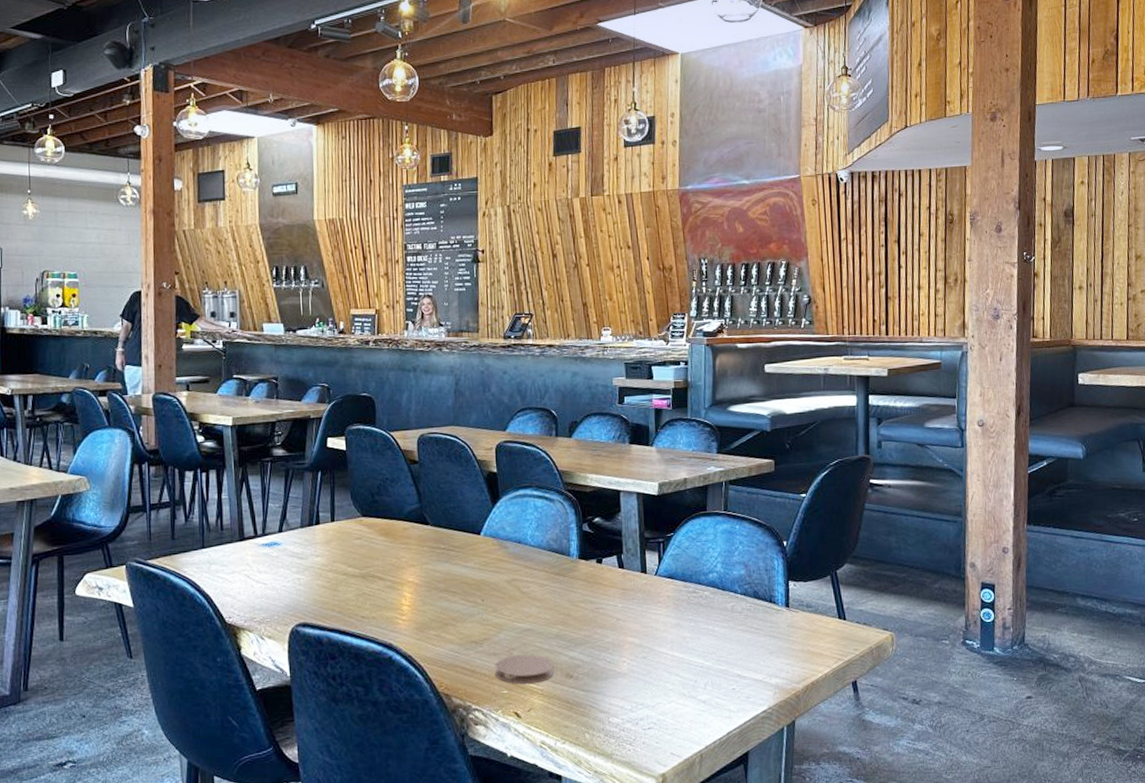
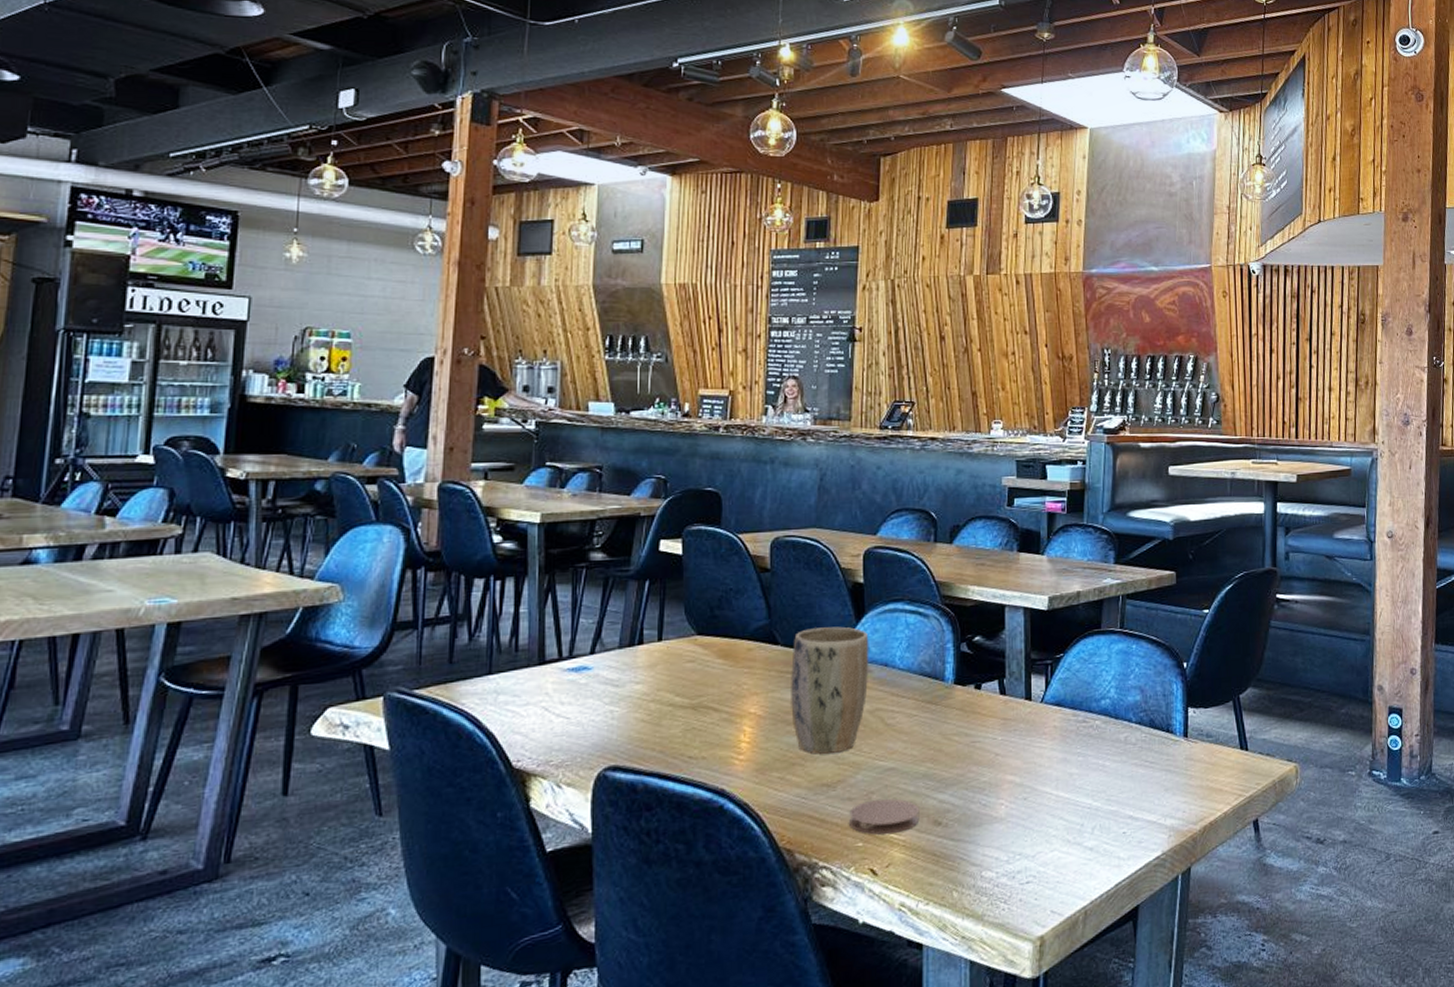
plant pot: none [440,509,505,616] -> present [791,626,869,754]

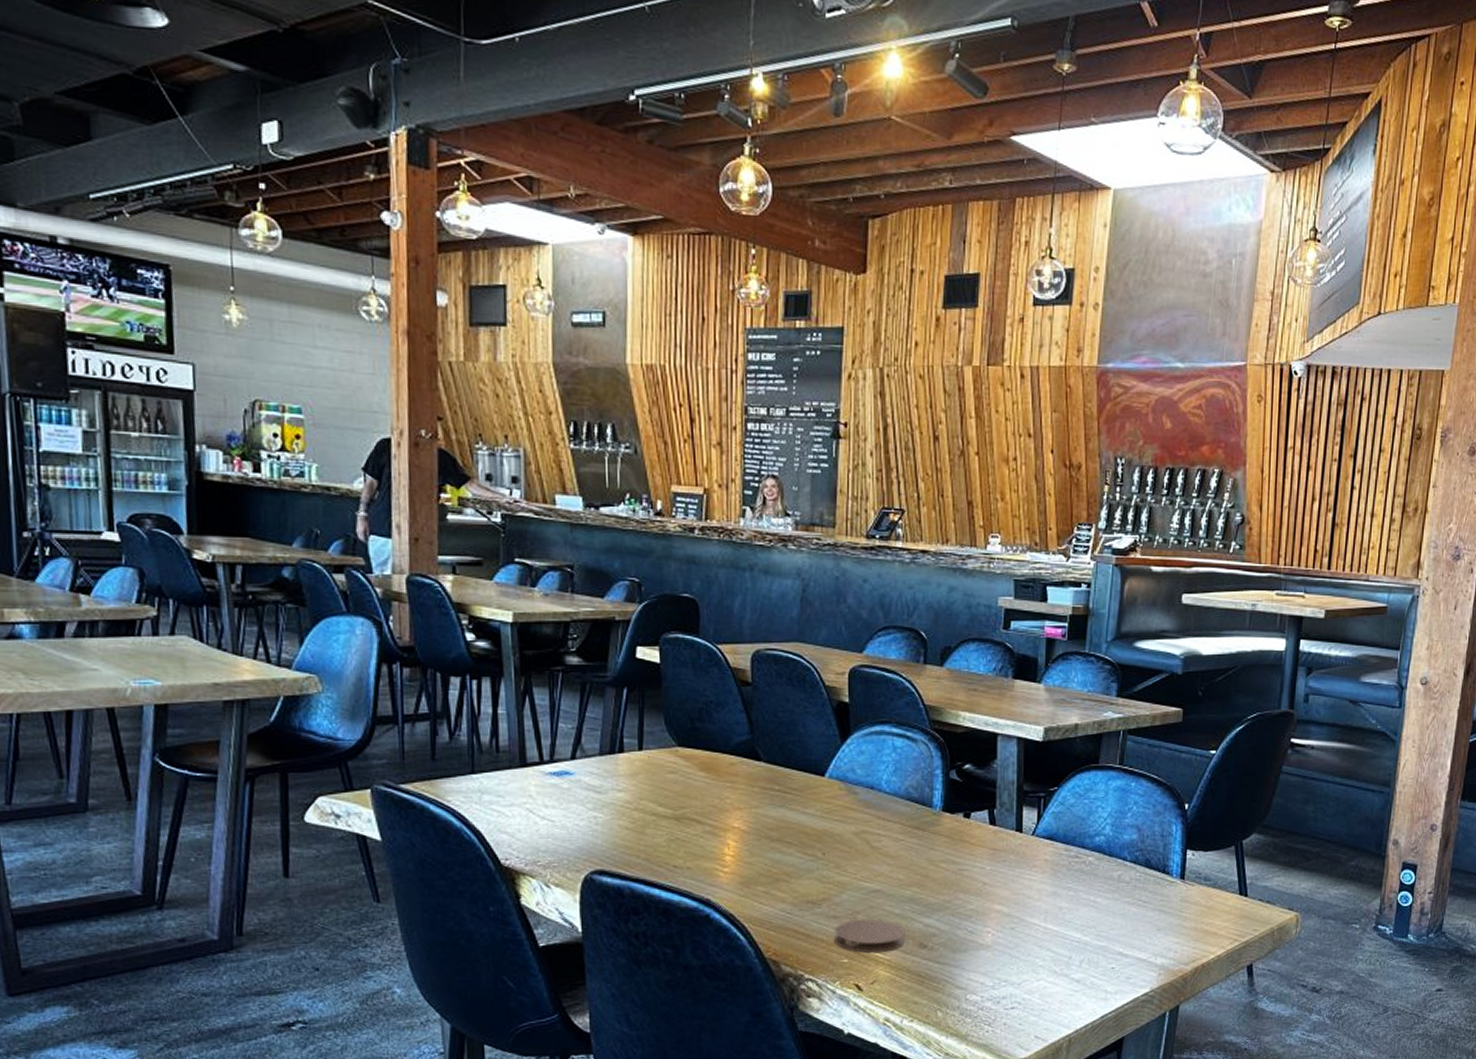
plant pot: present [791,626,869,754] -> none [774,746,855,872]

